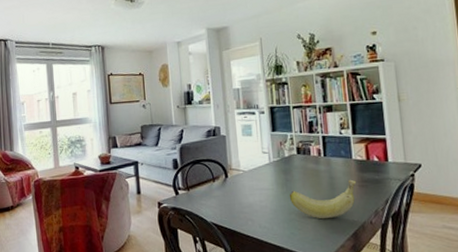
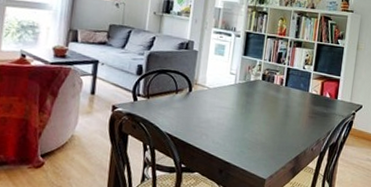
banana: present [289,179,357,219] -> none [246,110,308,142]

